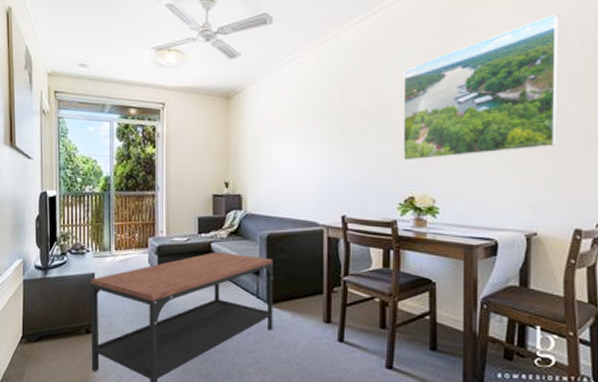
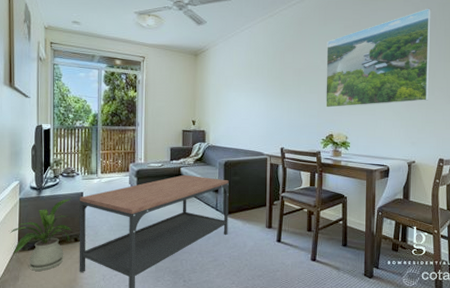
house plant: none [12,280,83,368] -> present [9,198,73,271]

